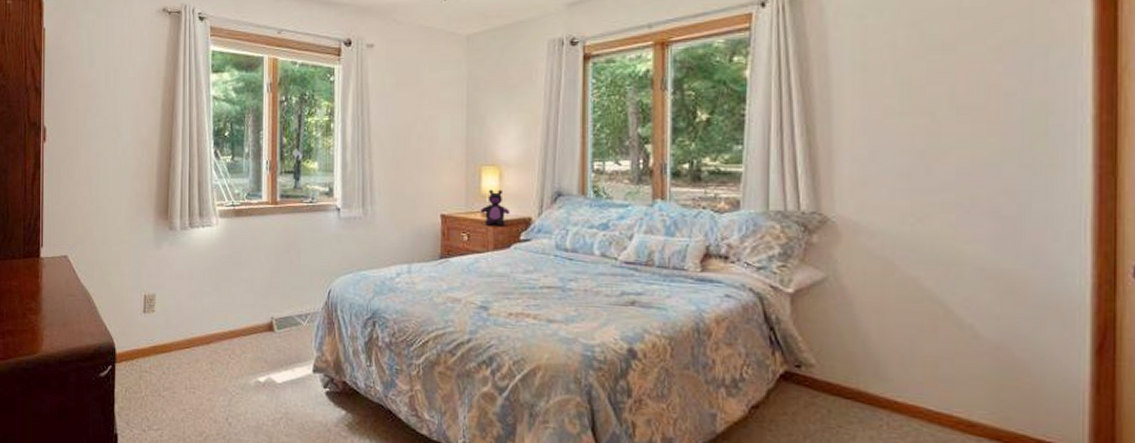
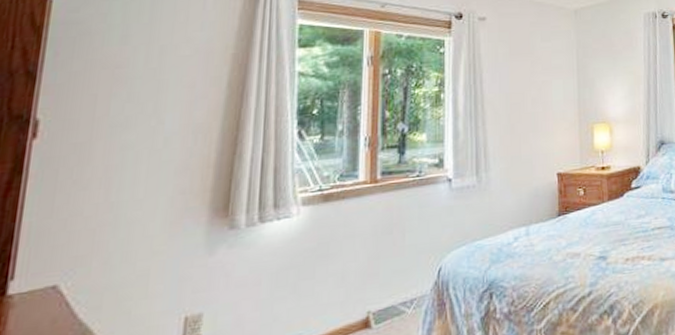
stuffed animal: present [480,189,511,226] -> none [594,144,622,179]

